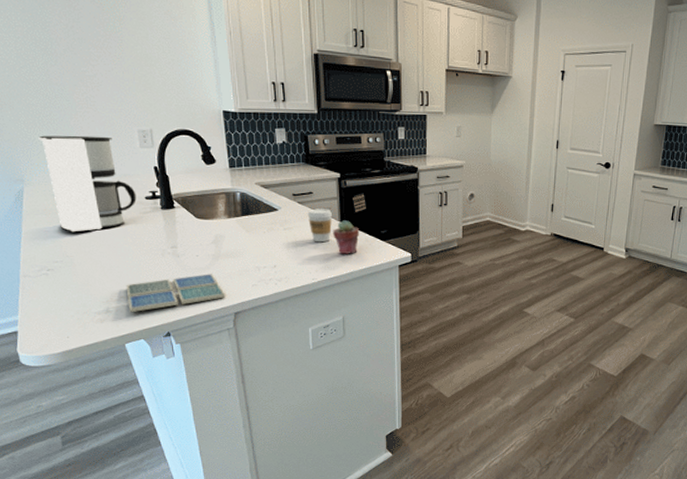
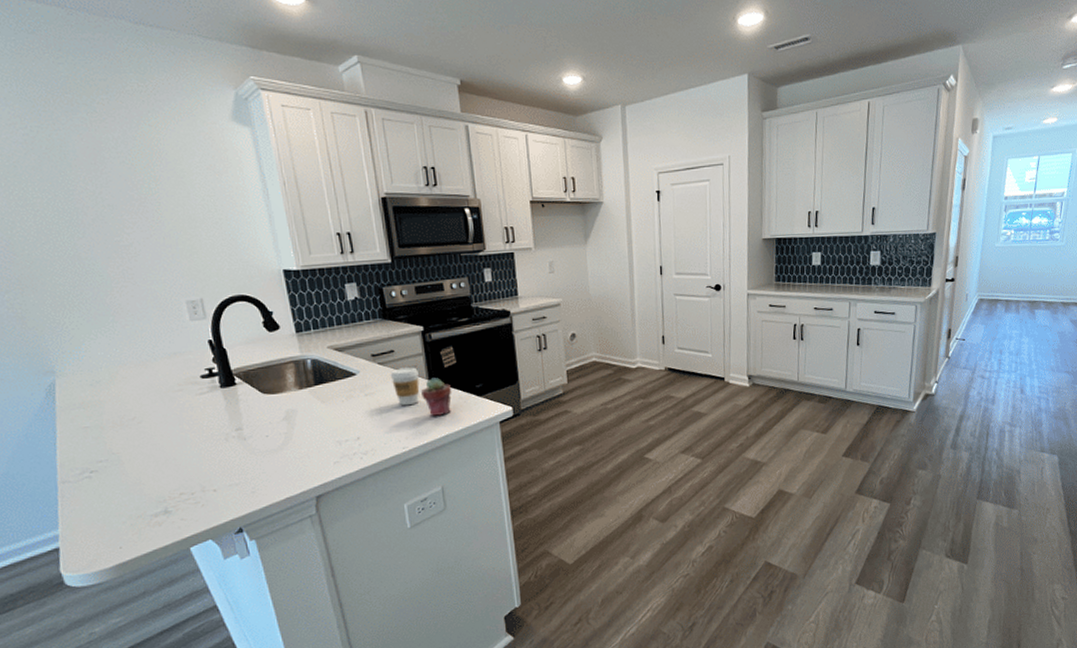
coffee maker: present [38,135,137,232] -> none [69,312,191,426]
drink coaster: present [126,274,225,313] -> none [185,455,304,511]

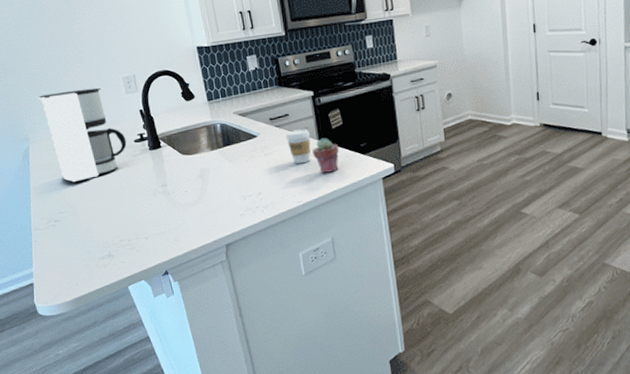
coffee maker: none [69,312,191,426] -> present [38,87,127,183]

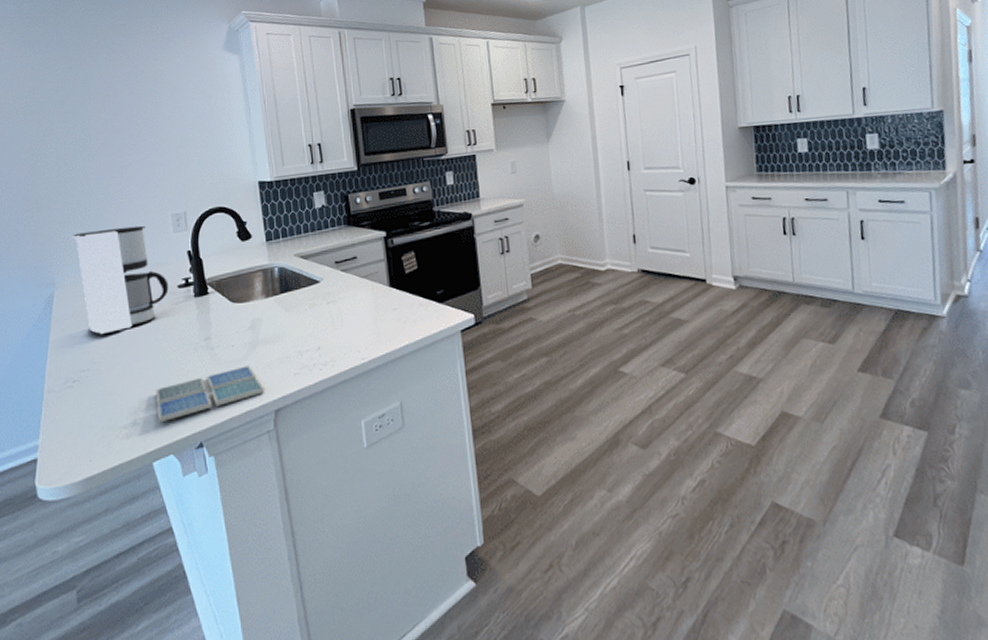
drink coaster: none [124,208,216,255] -> present [155,365,264,423]
coffee cup: present [285,129,311,164] -> none [352,273,381,314]
potted succulent: present [312,138,340,173] -> none [382,284,413,325]

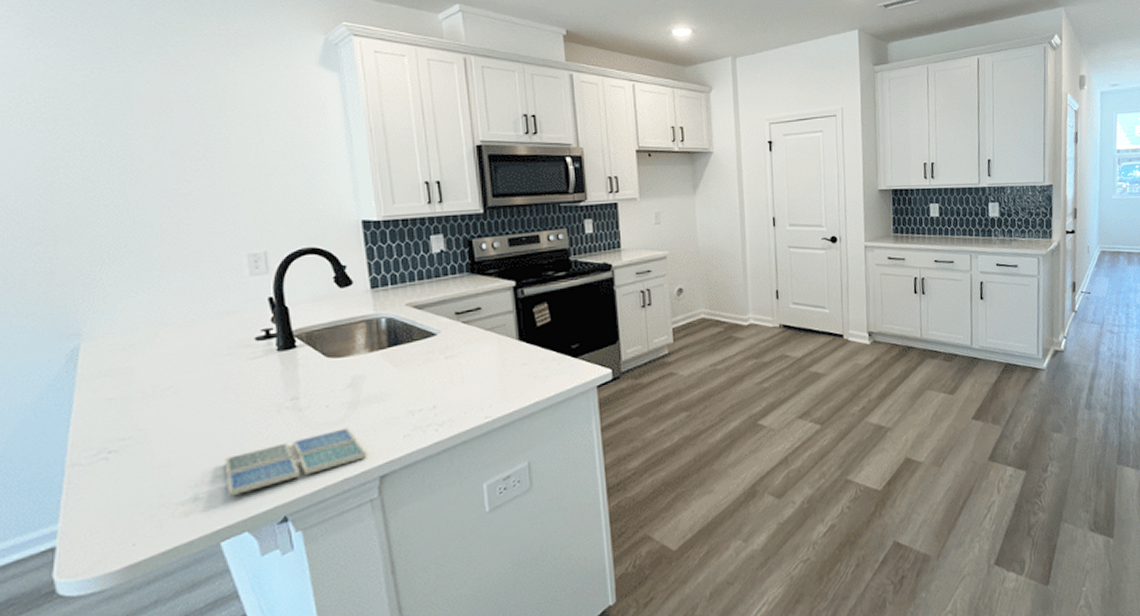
coffee maker: present [72,225,169,335] -> none [106,266,243,396]

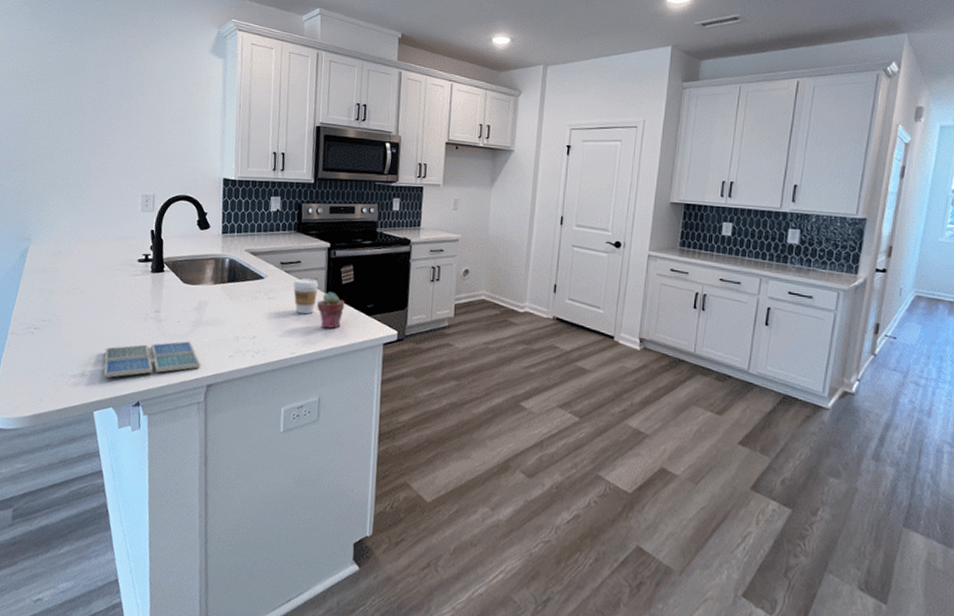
coffee cup: none [475,326,508,370] -> present [293,278,318,315]
potted succulent: none [510,337,545,381] -> present [317,292,345,329]

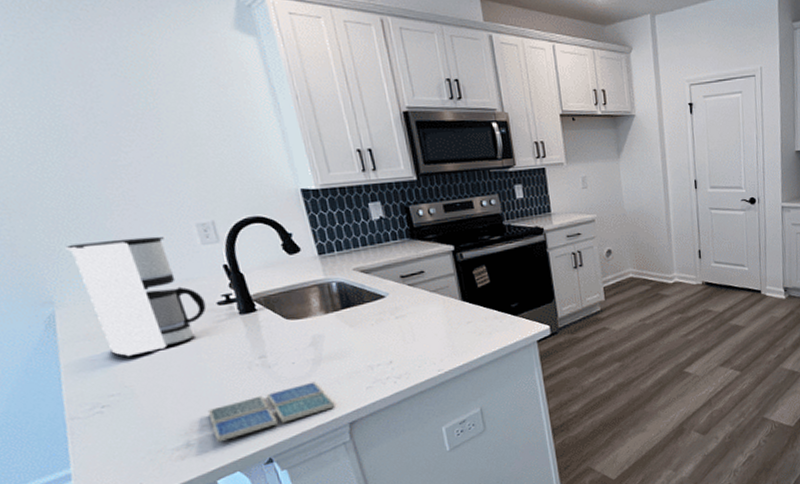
coffee maker: none [51,197,130,292] -> present [65,236,207,357]
coffee cup: present [293,278,318,315] -> none [421,288,453,328]
potted succulent: present [317,292,345,329] -> none [455,298,487,337]

